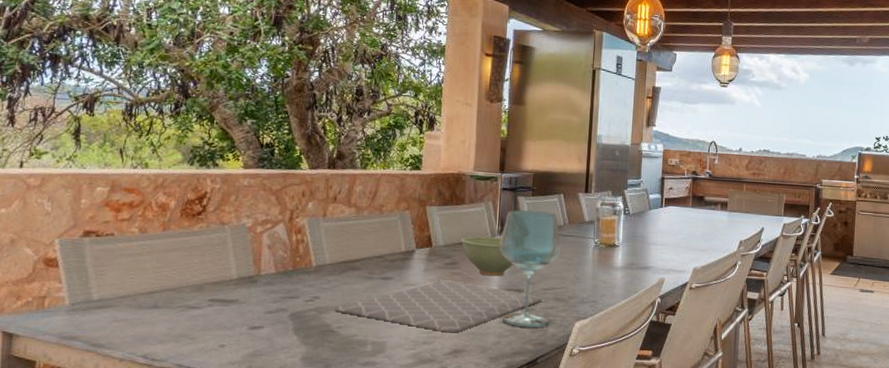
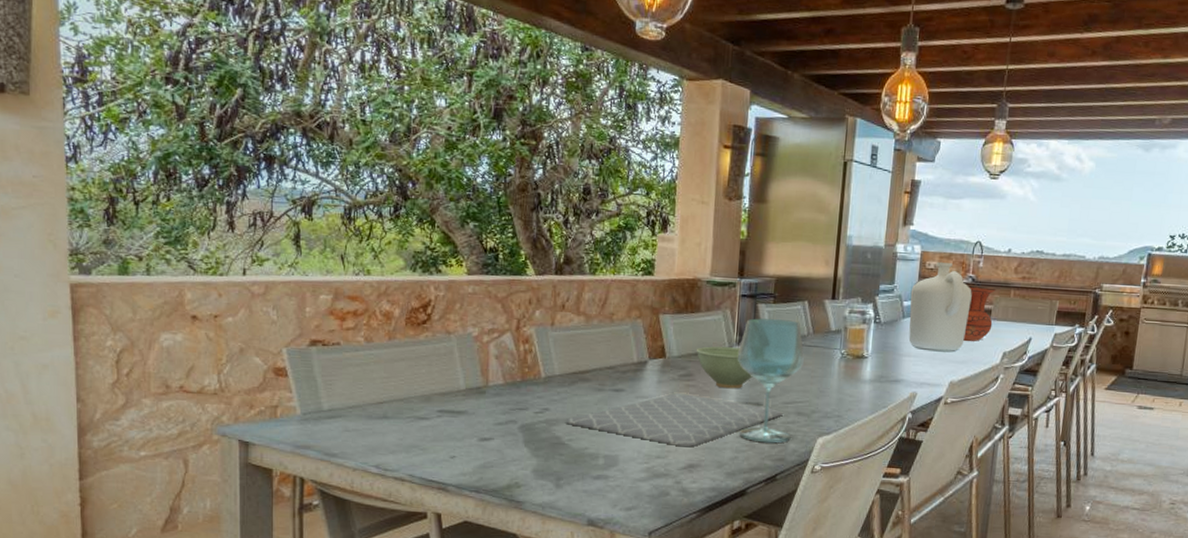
water jug: none [655,159,710,241] -> present [908,262,972,353]
ceramic pot: none [704,180,731,232] -> present [963,285,996,342]

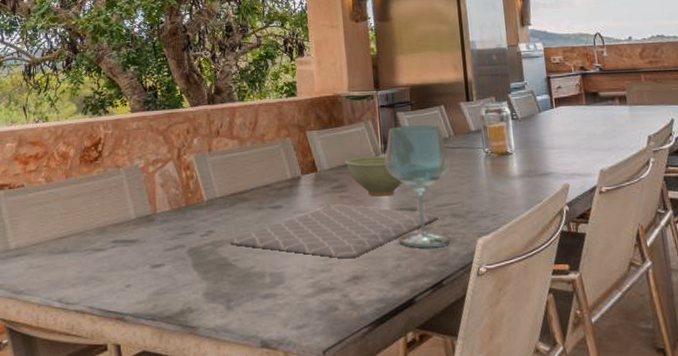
water jug: present [908,262,972,353] -> none [541,56,606,142]
ceramic pot: present [963,285,996,342] -> none [595,74,631,129]

